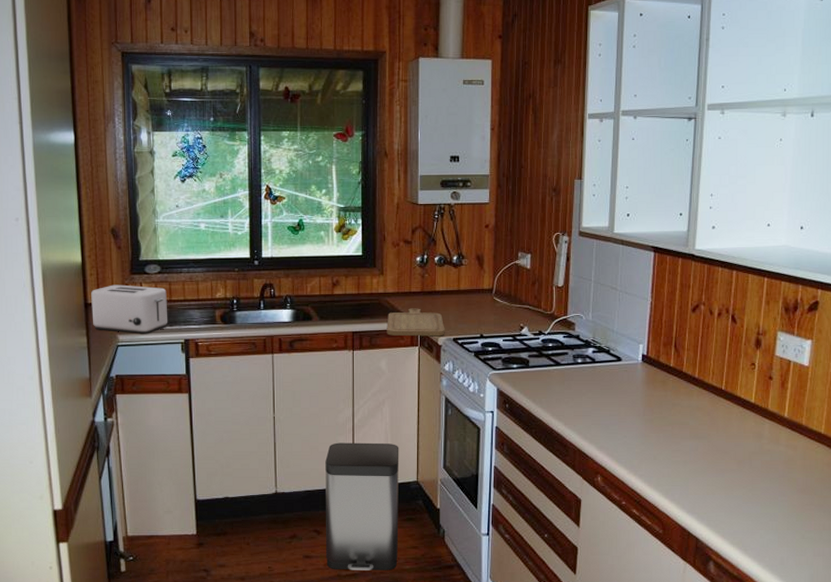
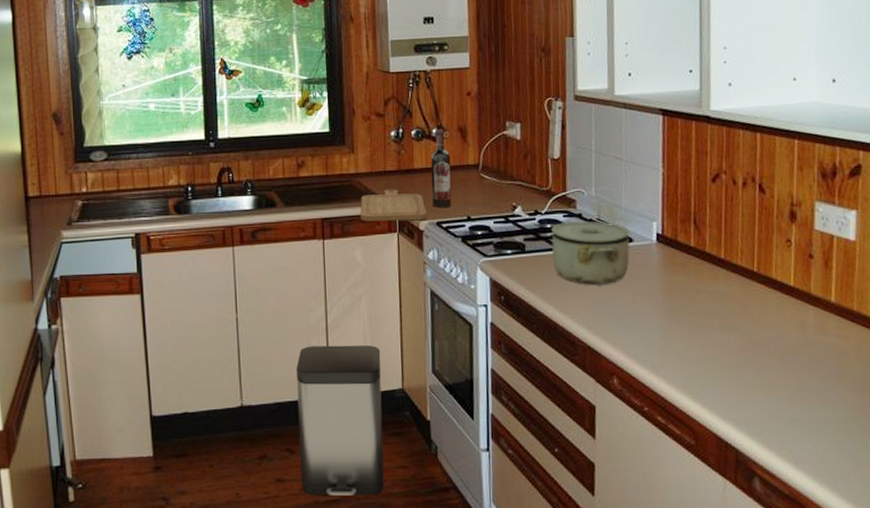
toaster: present [91,284,168,334] -> none [32,174,117,230]
wine bottle: none [450,256,468,327] -> present [430,128,452,209]
cooking pot: none [551,342,620,397] -> present [551,221,630,285]

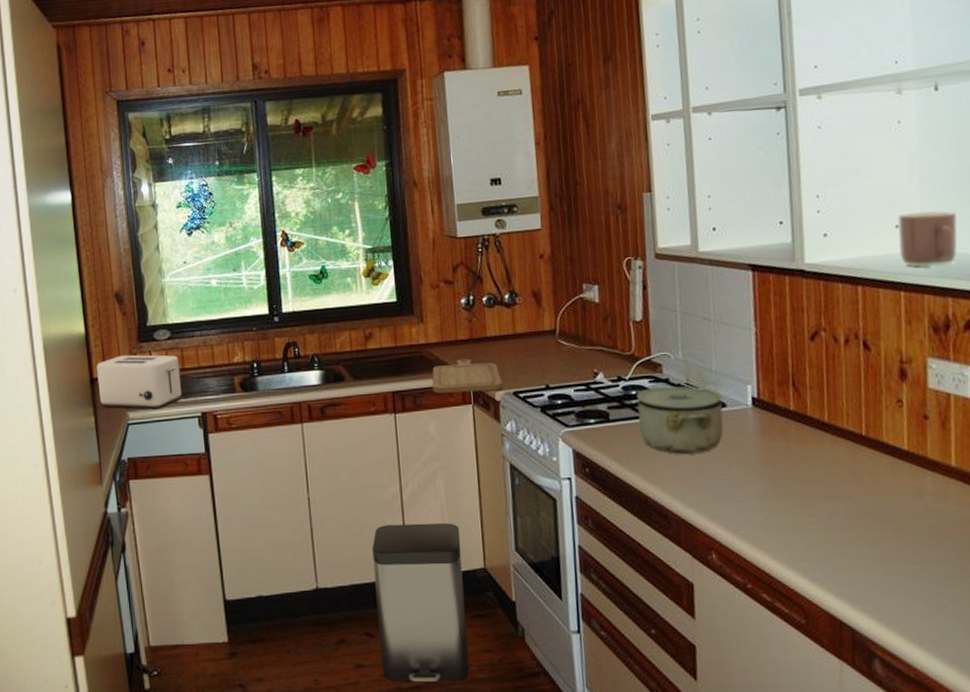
toaster: none [32,174,117,230] -> present [97,354,182,410]
wine bottle: present [430,128,452,209] -> none [504,293,529,378]
mug: none [795,66,848,119] -> present [897,211,958,268]

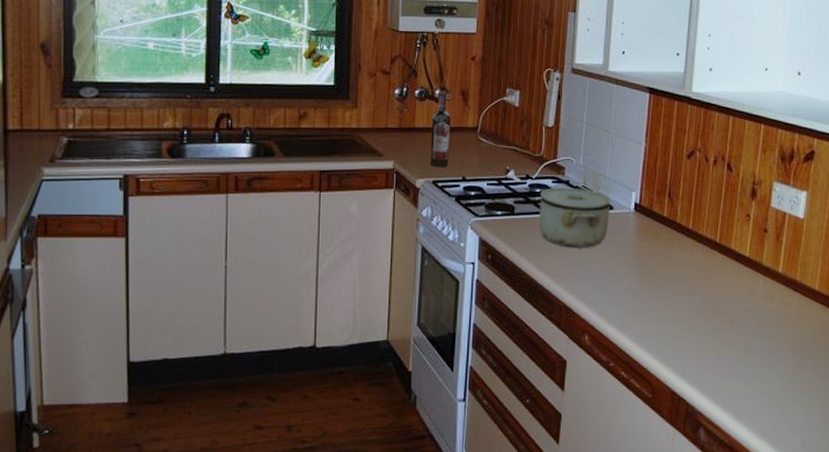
toaster: present [97,354,182,410] -> none [12,109,105,168]
pedal bin: present [372,522,469,682] -> none [280,296,369,443]
chopping board: present [432,359,503,394] -> none [359,146,424,178]
wine bottle: none [504,293,529,378] -> present [430,90,451,168]
mug: present [897,211,958,268] -> none [765,58,812,107]

